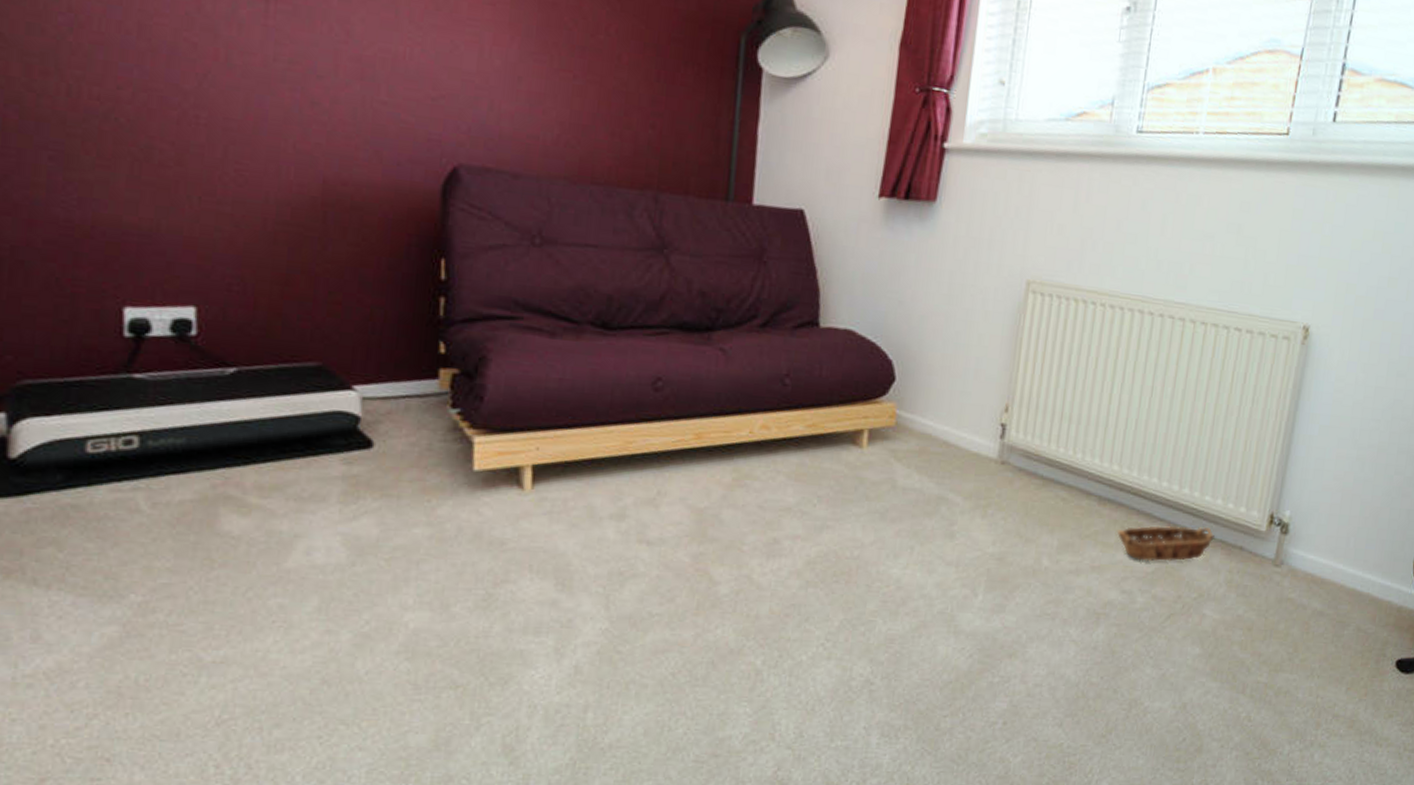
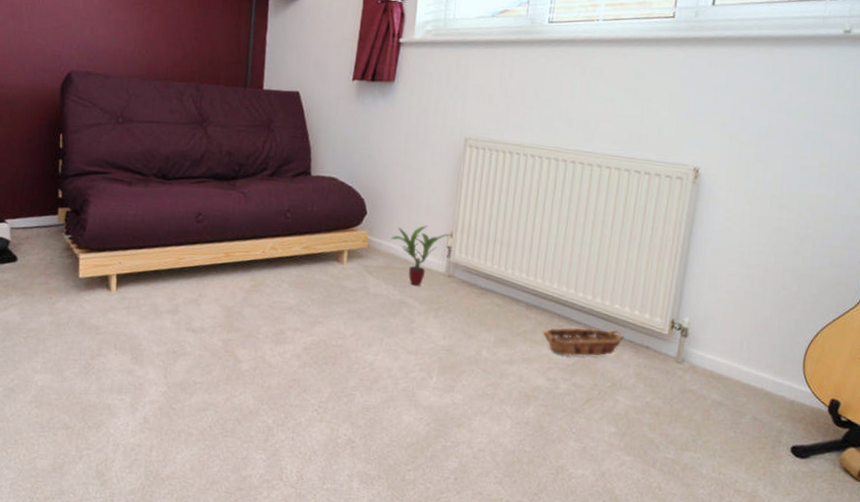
potted plant: none [927,396,1008,476] -> present [391,225,452,286]

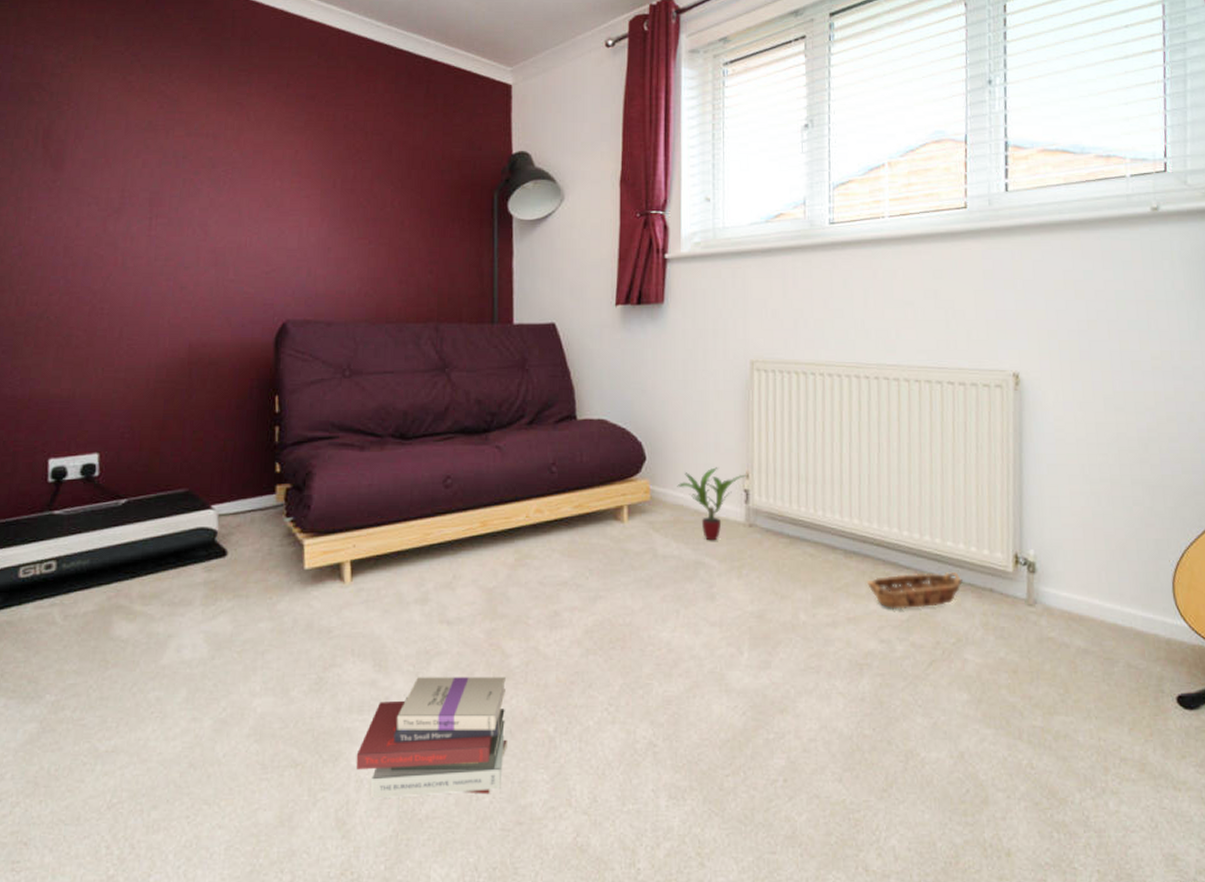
books: none [114,371,237,465] -> present [356,677,507,799]

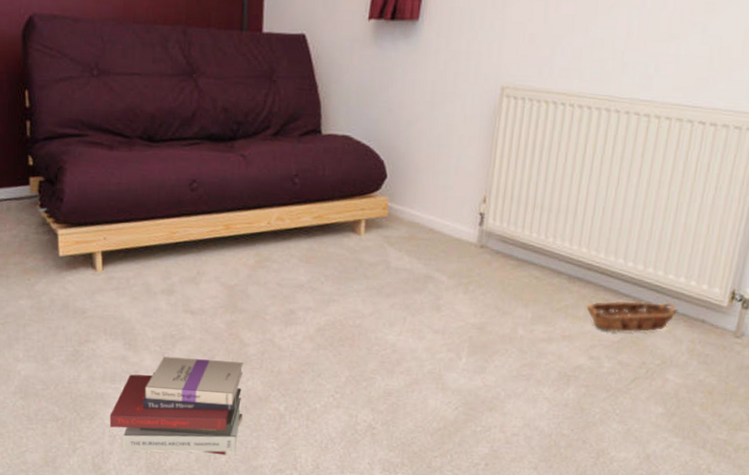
potted plant: present [677,467,749,541] -> none [415,189,486,258]

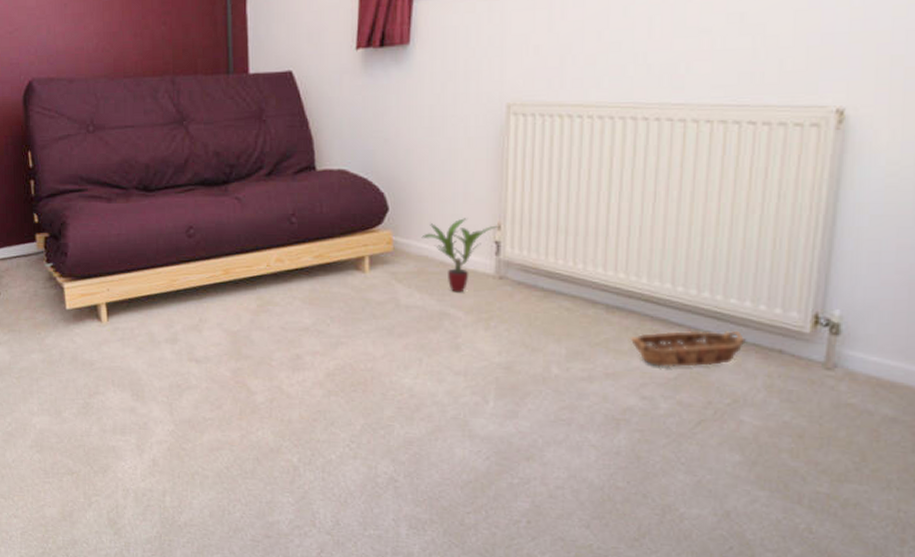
books: present [109,357,243,455] -> none [122,407,255,510]
potted plant: none [415,189,486,258] -> present [421,218,500,293]

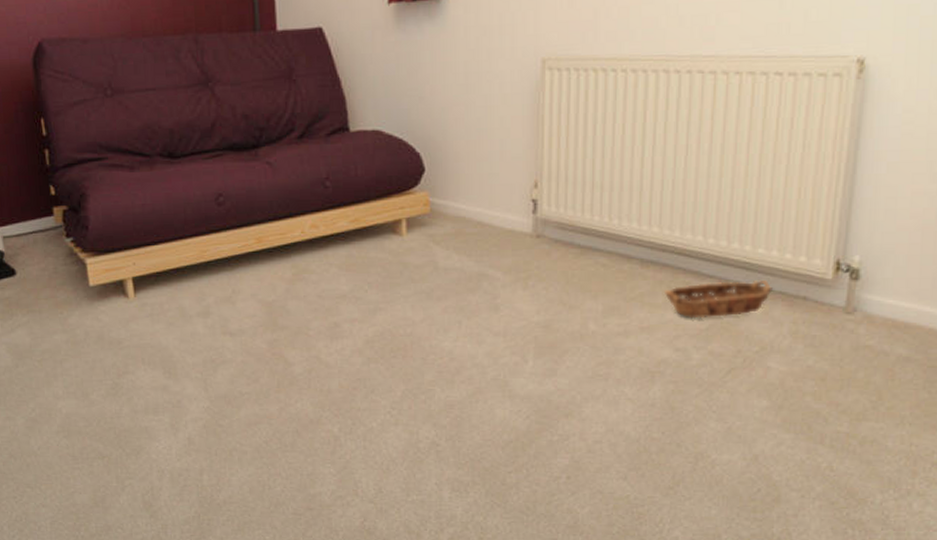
potted plant: present [421,218,500,293] -> none [458,177,537,253]

